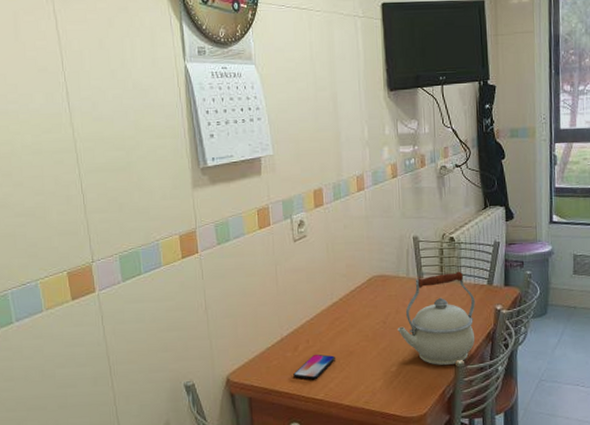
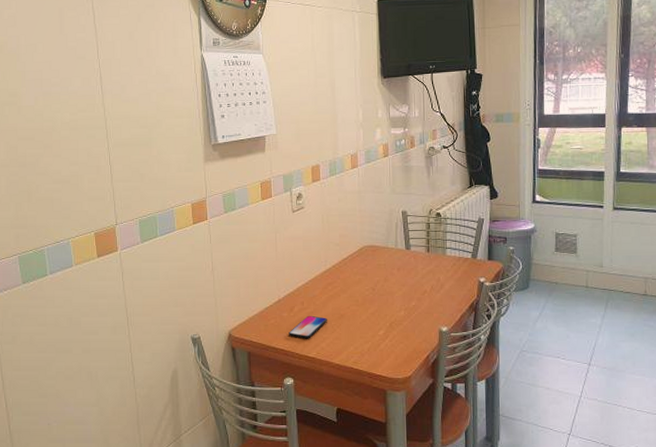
kettle: present [397,271,475,366] -> none [385,244,460,332]

